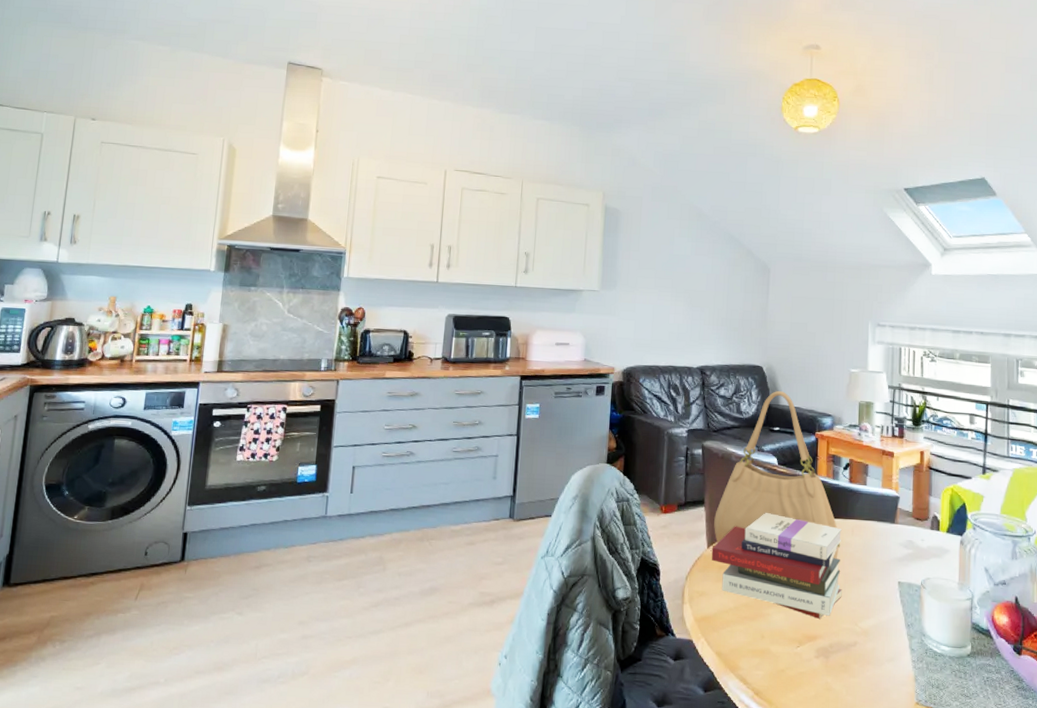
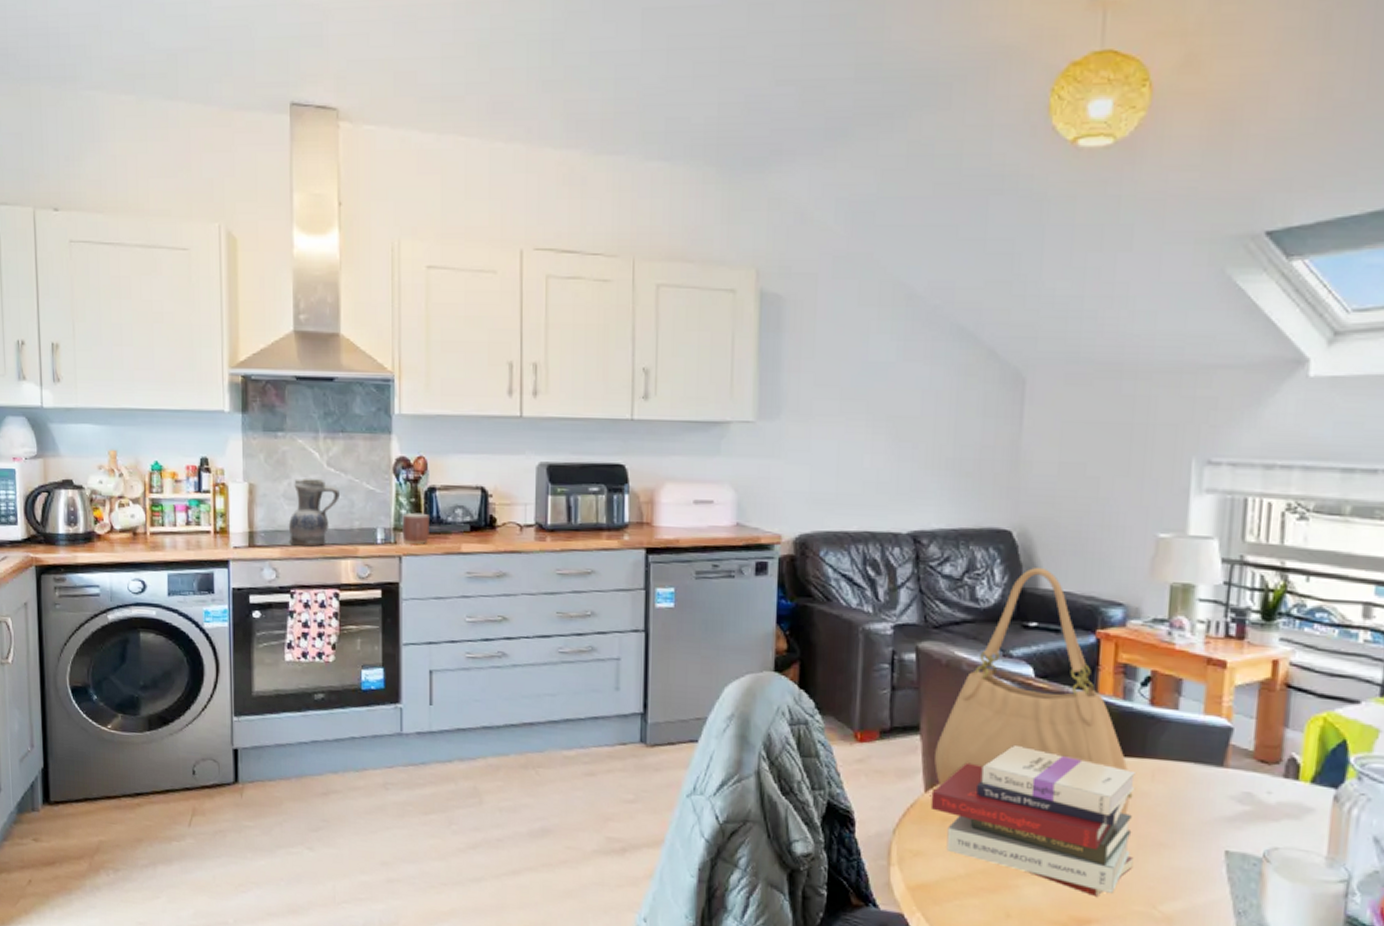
ceramic jug: none [251,321,296,372] -> present [288,479,341,547]
mug: none [340,348,364,372] -> present [401,512,431,545]

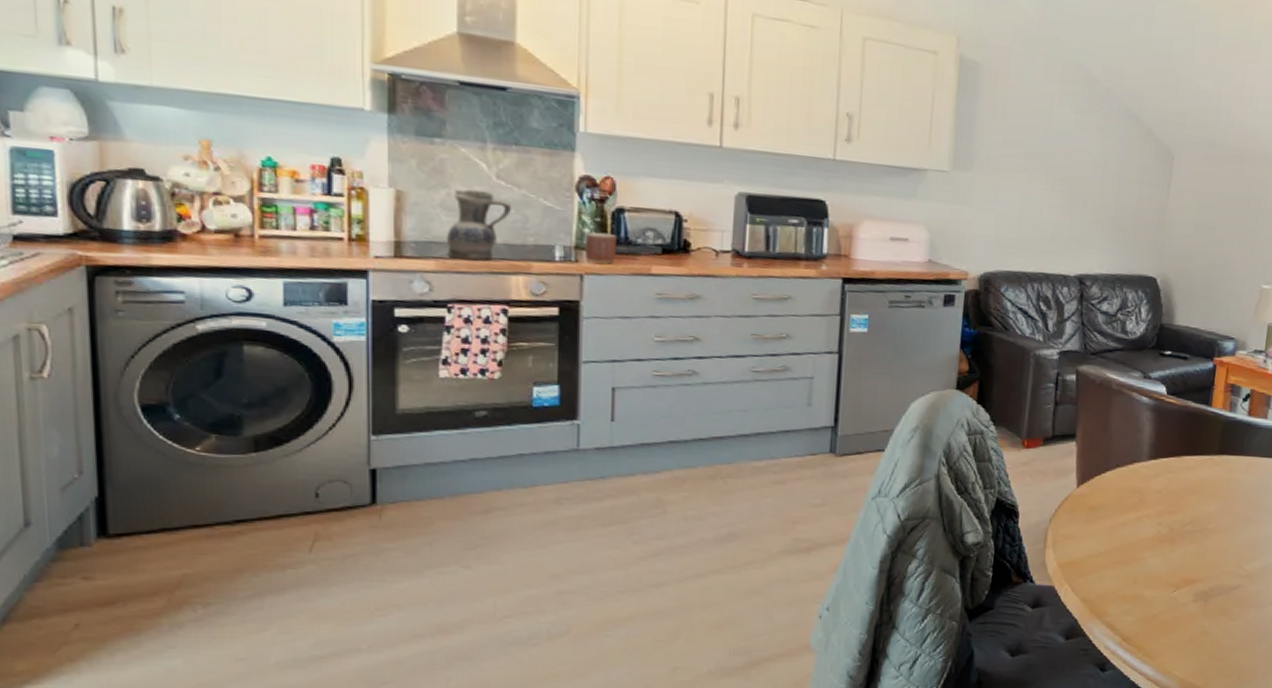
books: present [930,744,1136,896] -> none [1080,447,1234,562]
handbag: present [934,566,1133,815] -> none [1086,307,1232,499]

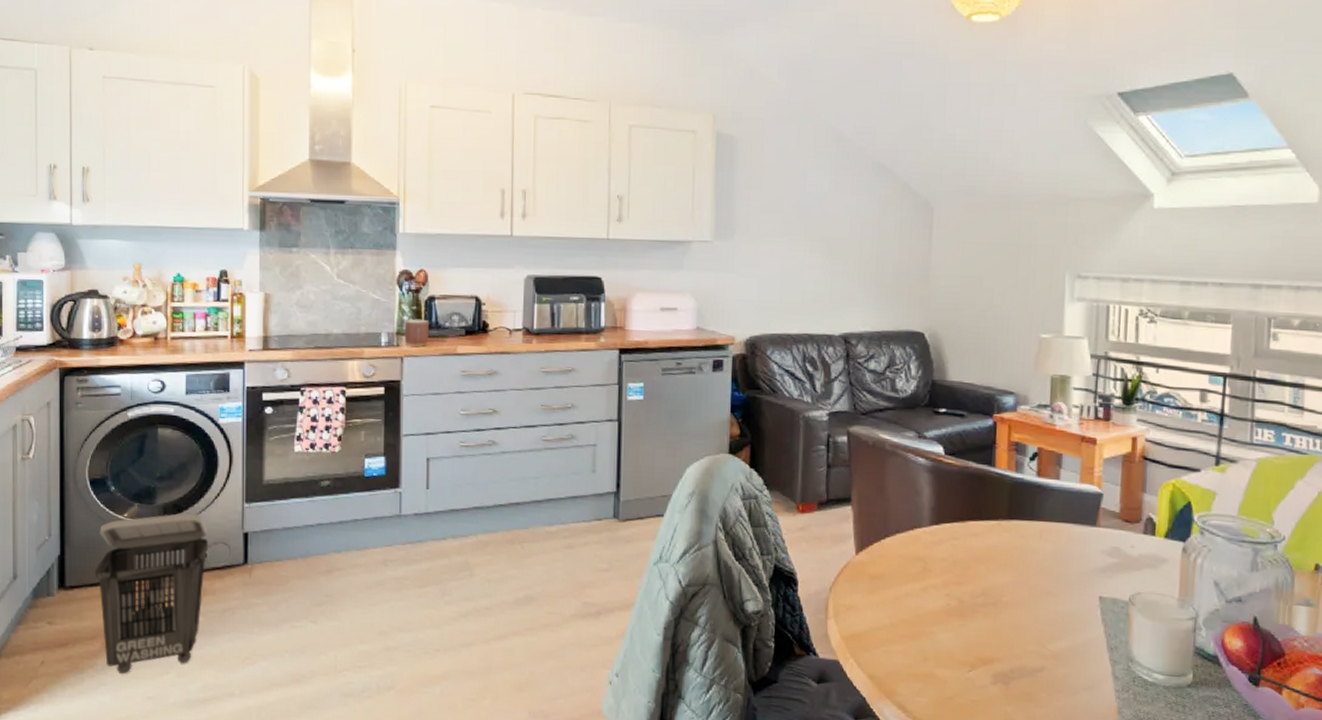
laundry basket: none [154,446,321,634] -> present [95,513,209,674]
ceramic jug: present [446,189,512,261] -> none [300,289,349,349]

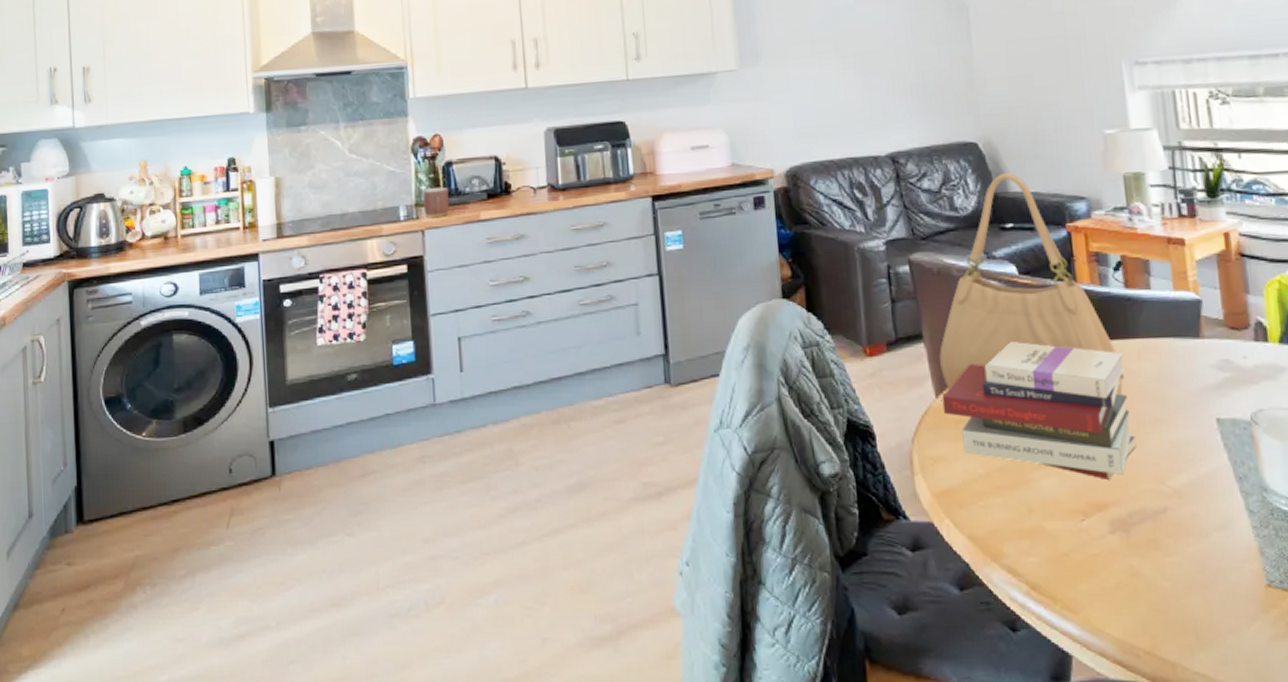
laundry basket: present [95,513,209,674] -> none [114,425,233,615]
books: none [860,512,1027,639] -> present [942,340,1137,480]
handbag: none [864,362,1025,569] -> present [939,172,1125,396]

